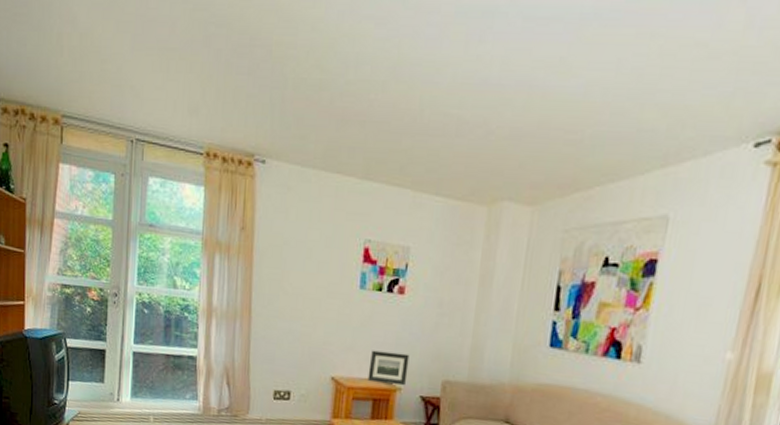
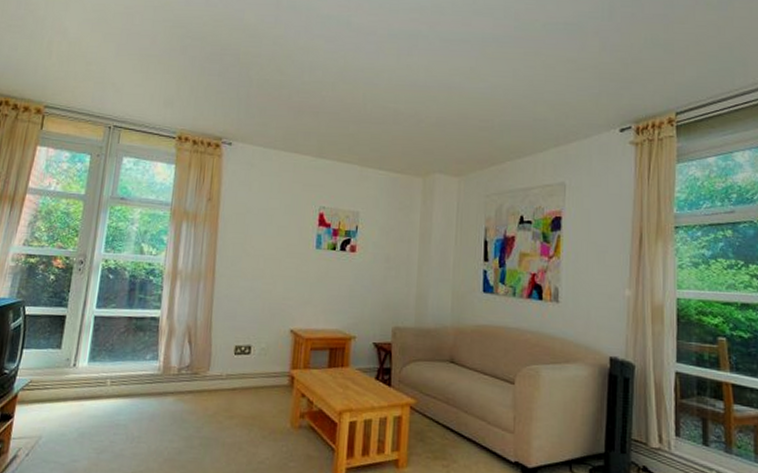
picture frame: present [367,350,410,386] -> none [324,303,362,334]

